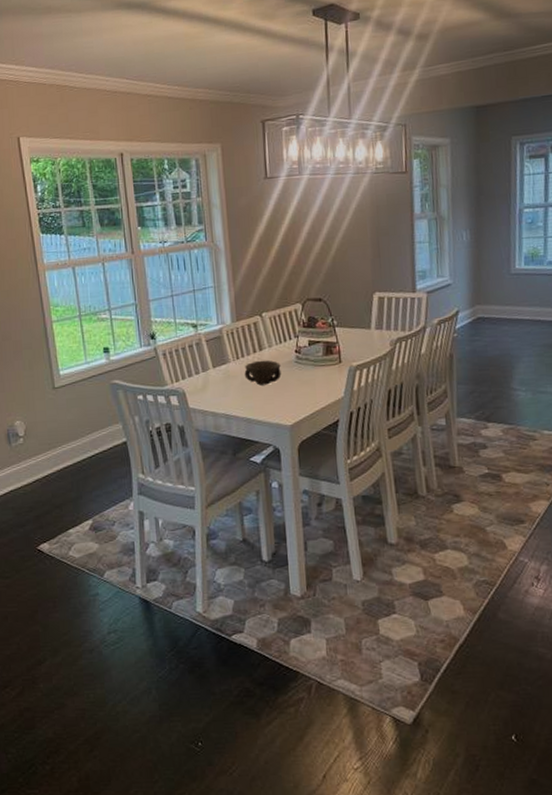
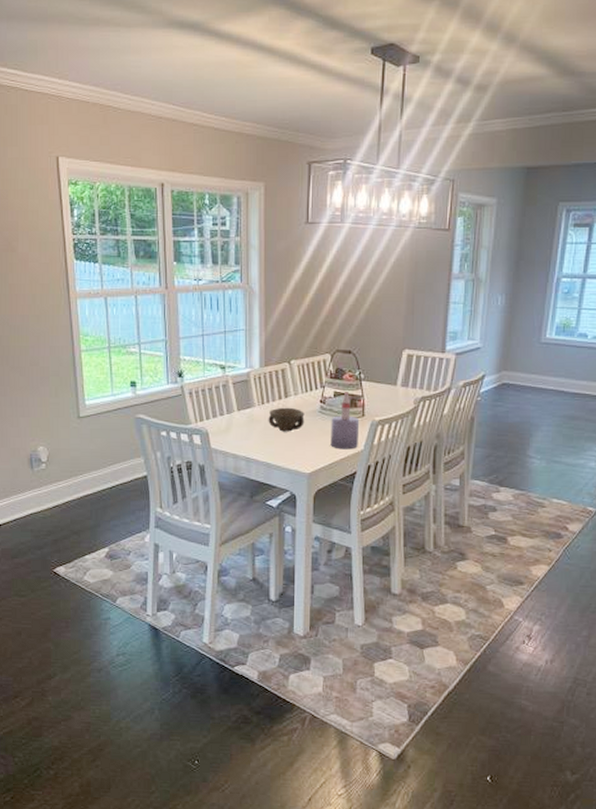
bottle: none [308,339,338,398] -> present [330,392,360,450]

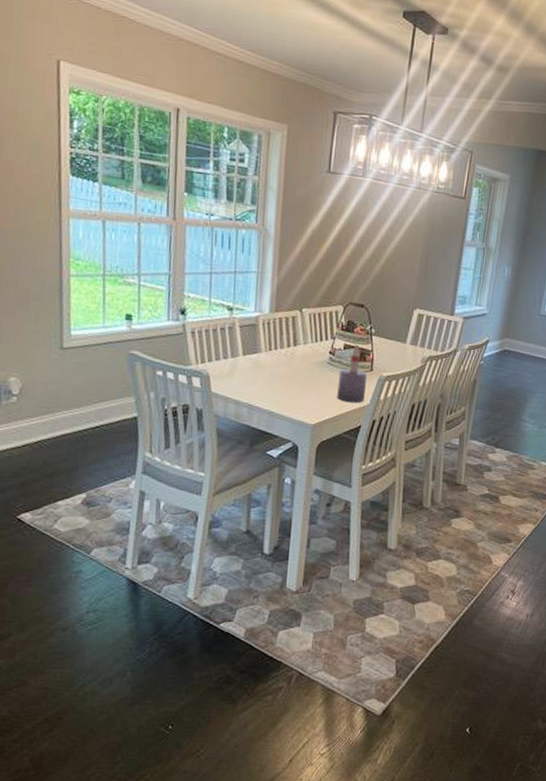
bowl: present [268,407,305,432] -> none [274,355,313,381]

